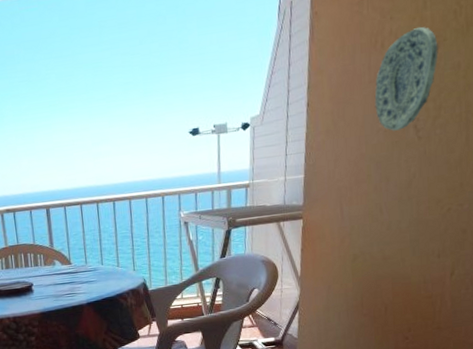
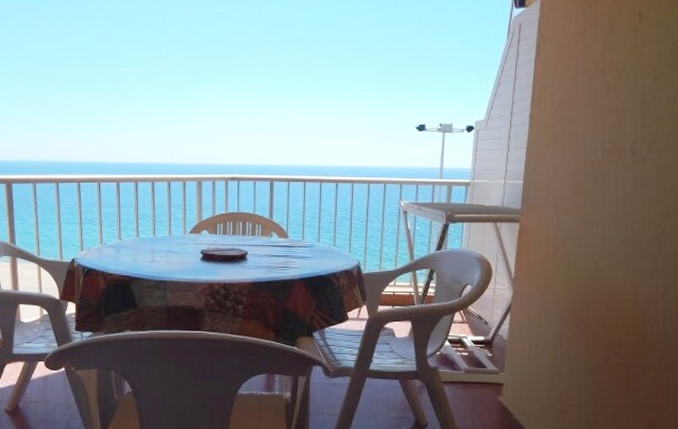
decorative plate: present [374,26,438,131] -> none [594,60,655,151]

